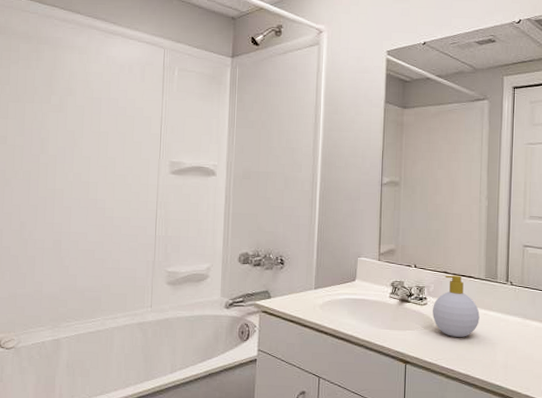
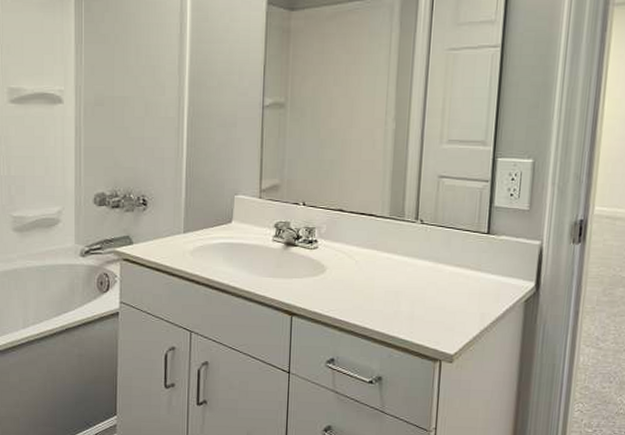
soap bottle: present [432,275,480,337] -> none [323,213,382,285]

